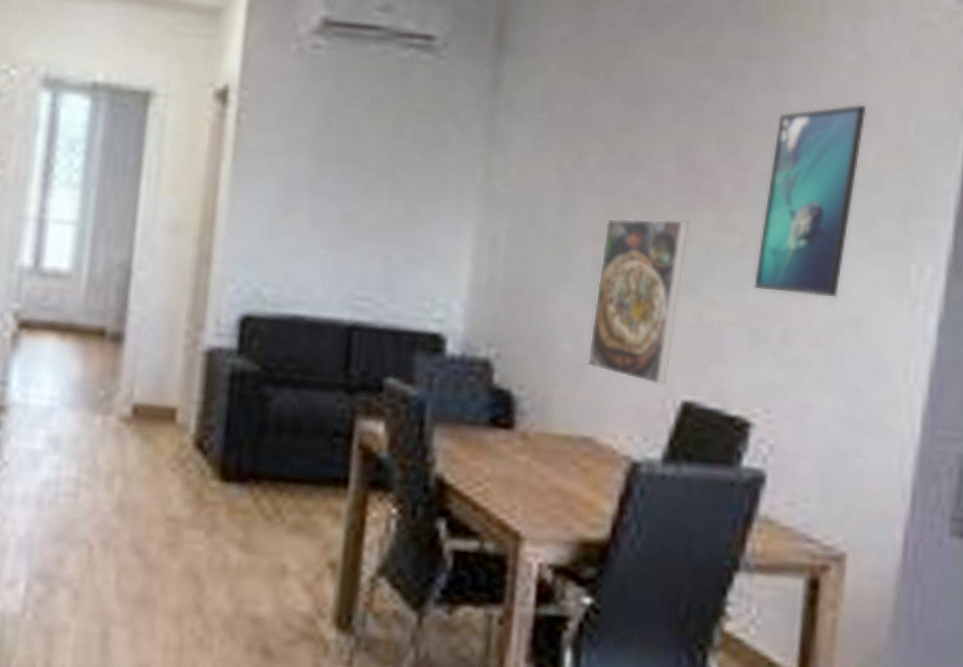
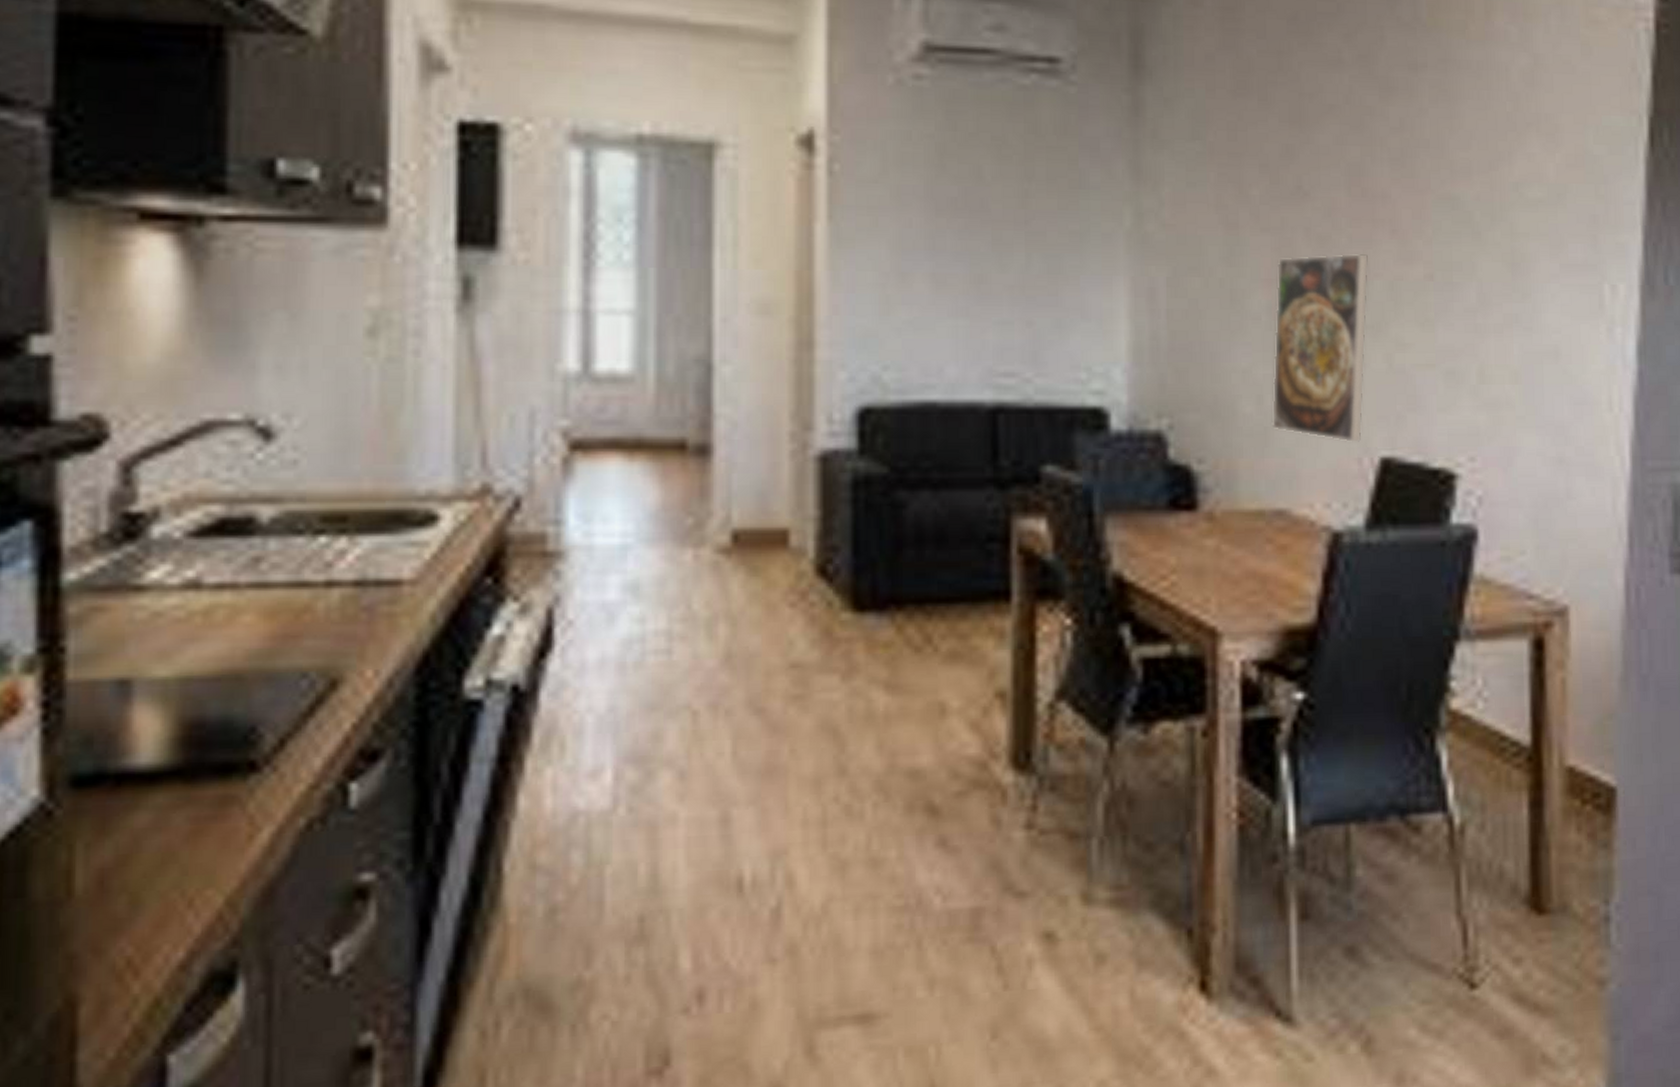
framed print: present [753,104,867,298] -> none [1443,112,1543,327]

